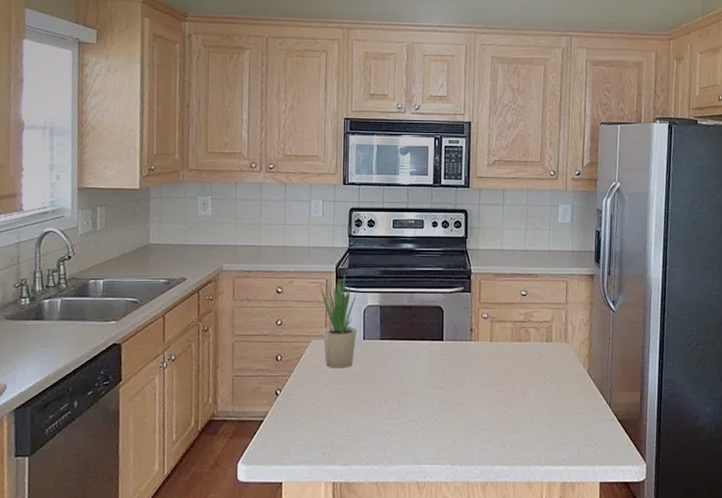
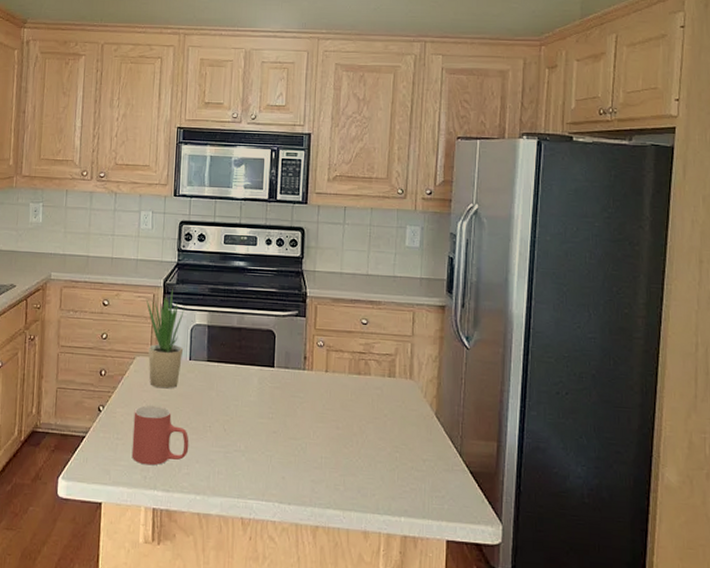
mug: none [310,384,366,442] -> present [131,404,189,466]

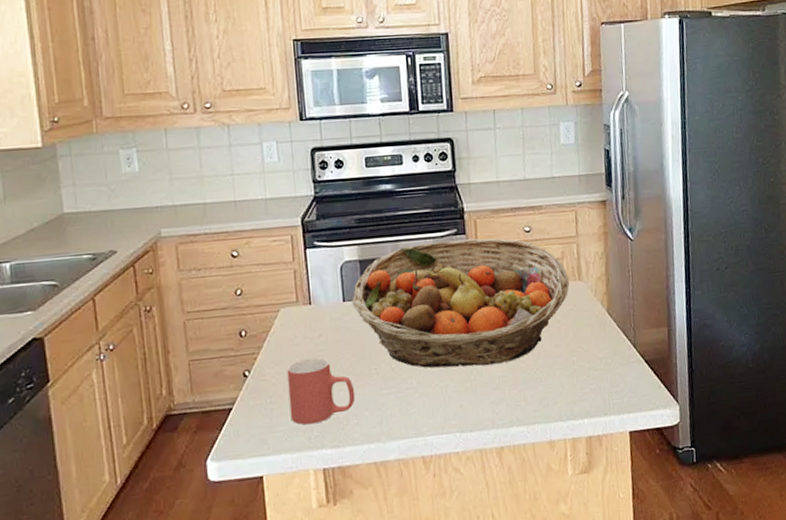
potted plant: present [145,287,185,389] -> none [282,224,335,339]
fruit basket: none [197,319,400,445] -> present [352,238,569,368]

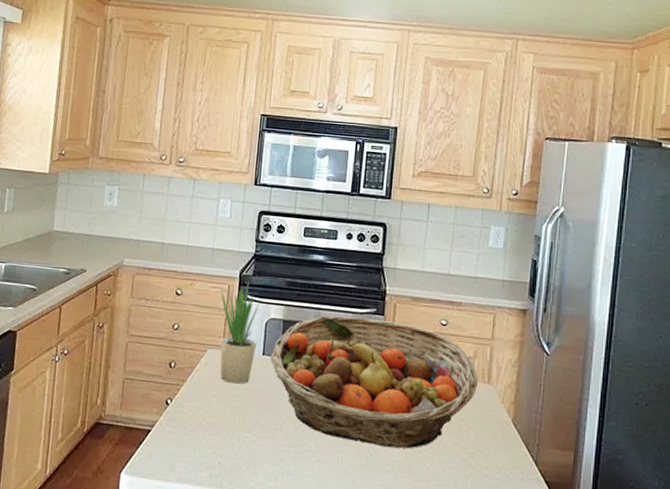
potted plant: none [282,224,335,339] -> present [220,278,260,384]
mug: present [286,357,356,425] -> none [198,399,259,464]

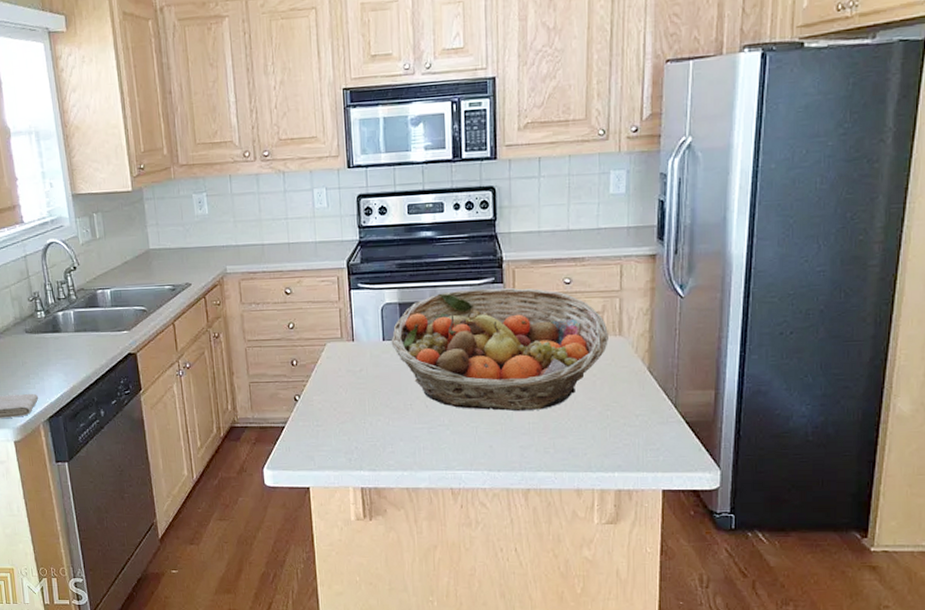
potted plant: present [220,278,260,384] -> none [330,267,376,372]

